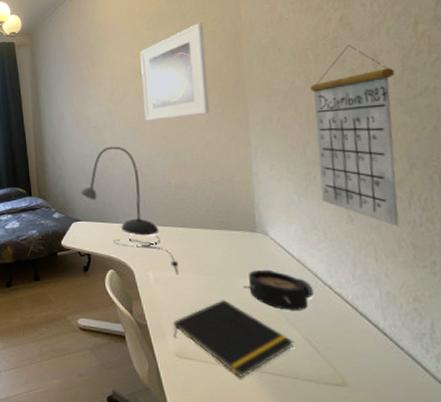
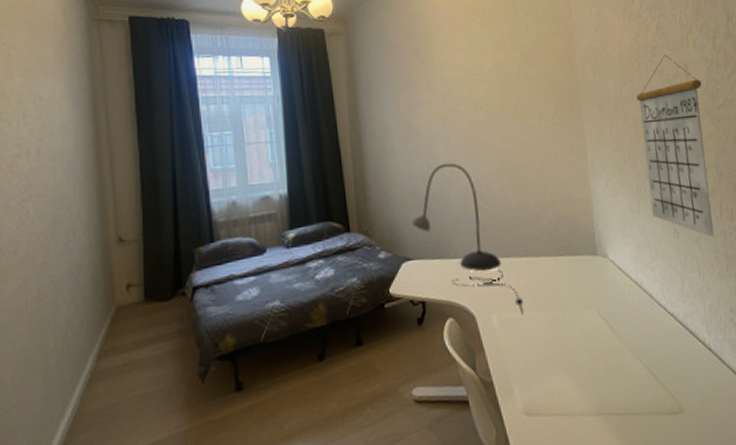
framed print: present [140,23,210,121] -> none [473,22,547,132]
notepad: present [174,300,294,378] -> none [521,337,637,426]
alarm clock: present [243,269,314,310] -> none [587,295,651,339]

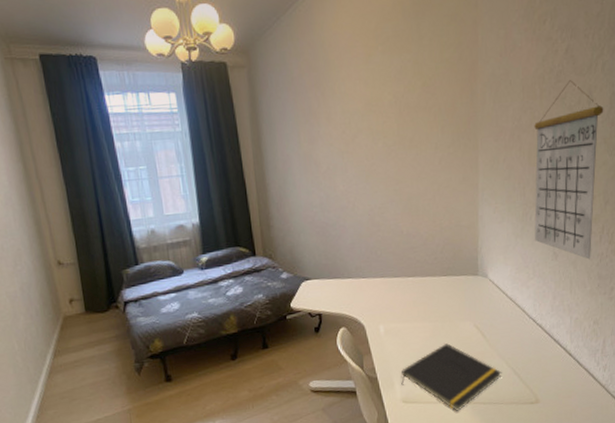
desk lamp: present [411,163,524,315] -> none [310,193,408,325]
notepad: none [521,337,637,426] -> present [401,343,502,411]

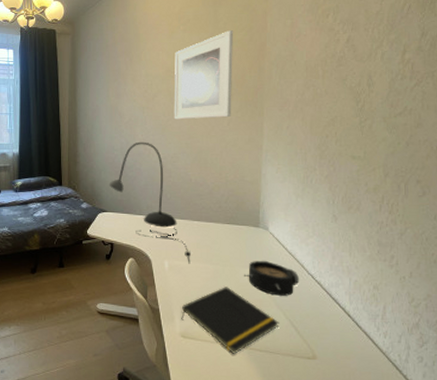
desk lamp: none [310,193,408,325] -> present [109,141,191,264]
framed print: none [374,48,443,163] -> present [174,30,233,120]
alarm clock: none [463,309,520,345] -> present [243,260,299,296]
calendar: present [534,80,604,260] -> none [314,65,383,226]

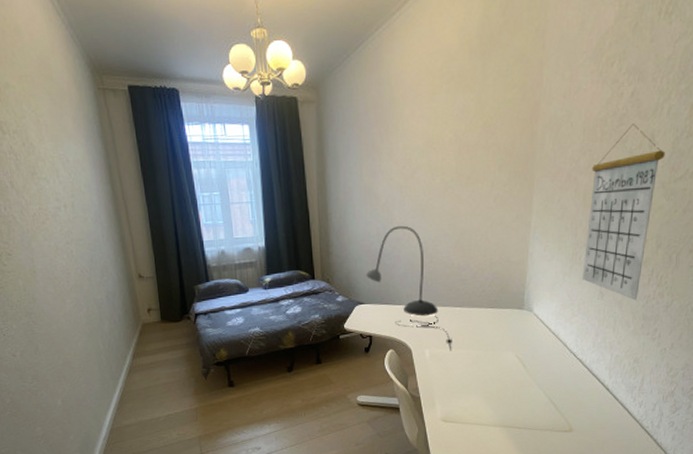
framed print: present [174,30,233,120] -> none [435,88,503,199]
notepad: present [181,287,279,354] -> none [442,371,539,433]
alarm clock: present [243,260,299,296] -> none [505,342,561,376]
calendar: none [314,65,383,226] -> present [581,124,666,301]

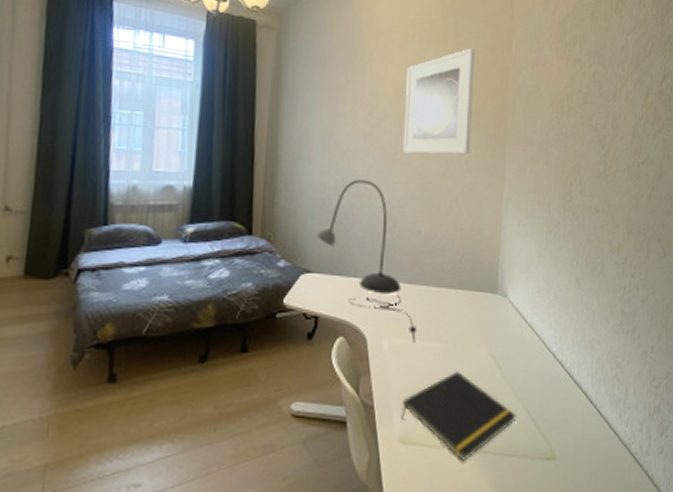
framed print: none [435,88,503,199] -> present [402,48,475,155]
notepad: none [442,371,539,433] -> present [401,372,517,461]
calendar: present [581,124,666,301] -> none [557,103,627,292]

